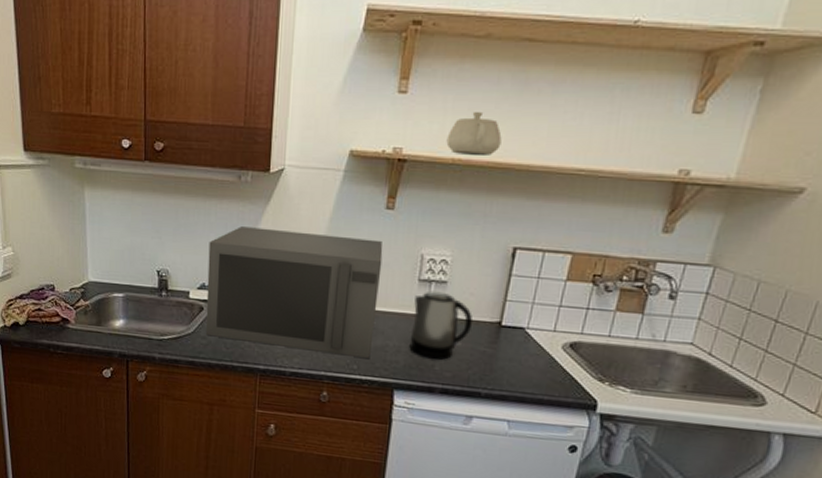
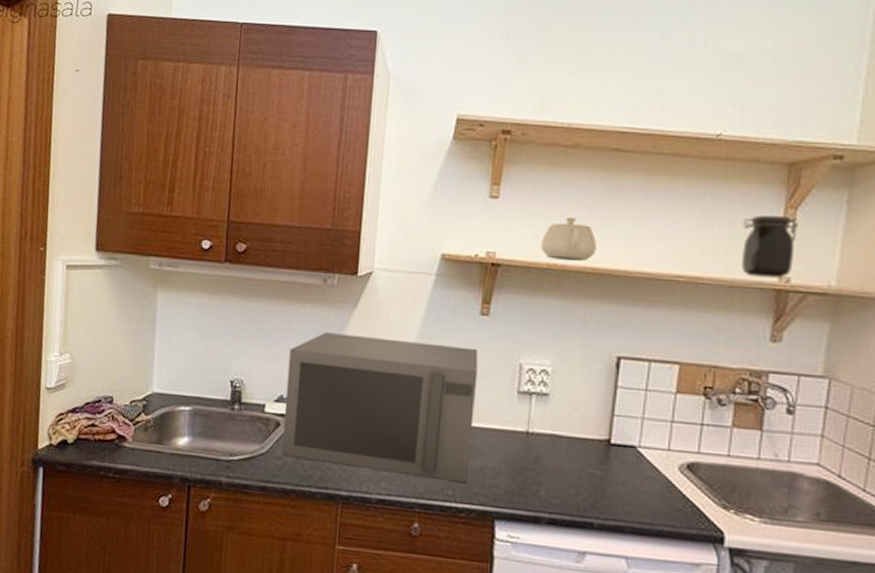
kettle: present [409,291,473,360] -> none [510,404,580,484]
jar: none [642,106,707,171] -> present [741,215,799,278]

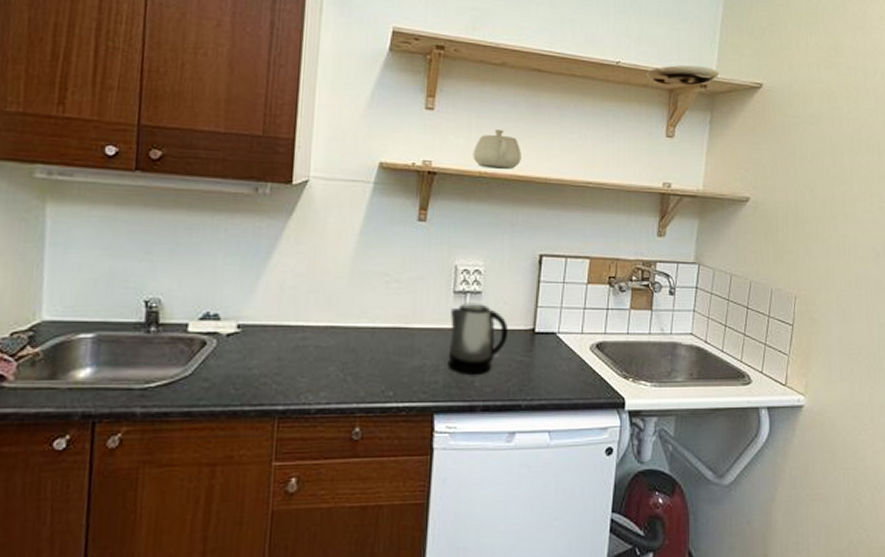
microwave: present [281,332,479,484] -> none [207,244,417,383]
kettle: none [510,404,580,484] -> present [448,302,509,376]
jar: present [741,215,799,278] -> none [635,131,677,184]
plate: none [758,132,863,159] -> present [647,65,720,86]

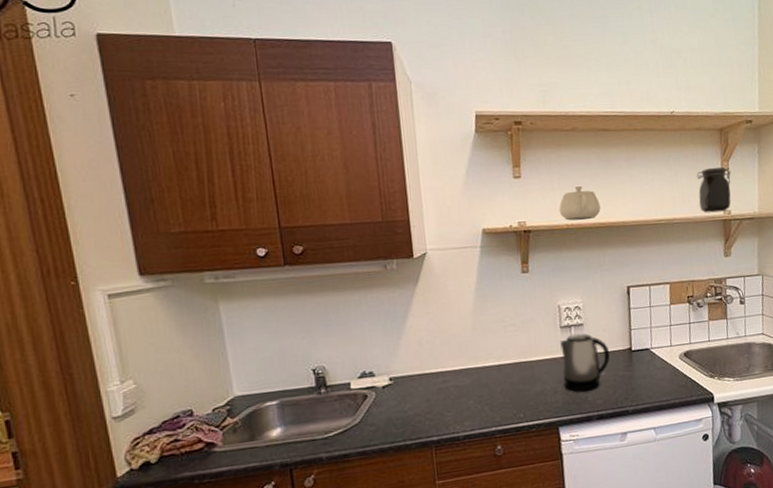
jar: none [635,131,677,184] -> present [696,167,731,213]
plate: present [647,65,720,86] -> none [698,104,762,126]

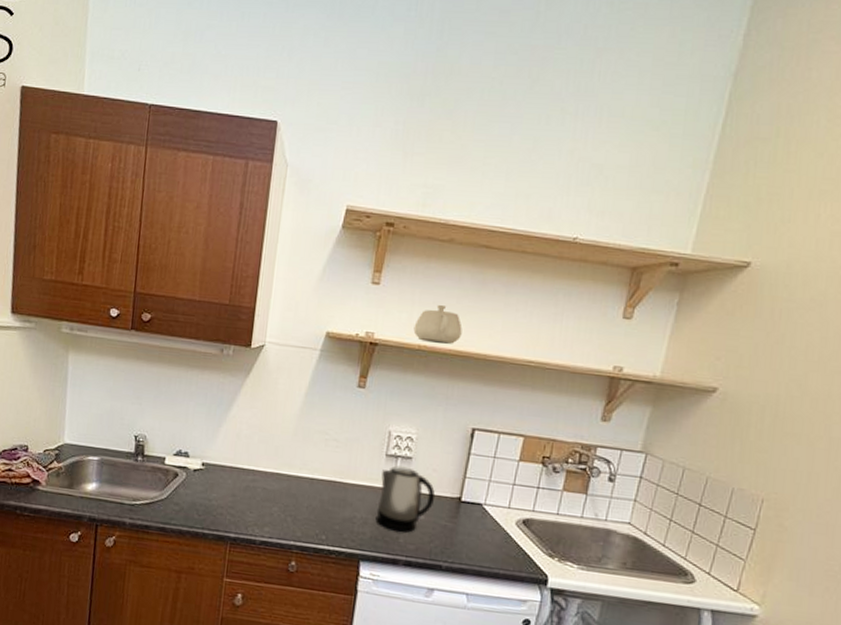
jar: present [696,167,731,213] -> none [583,311,635,367]

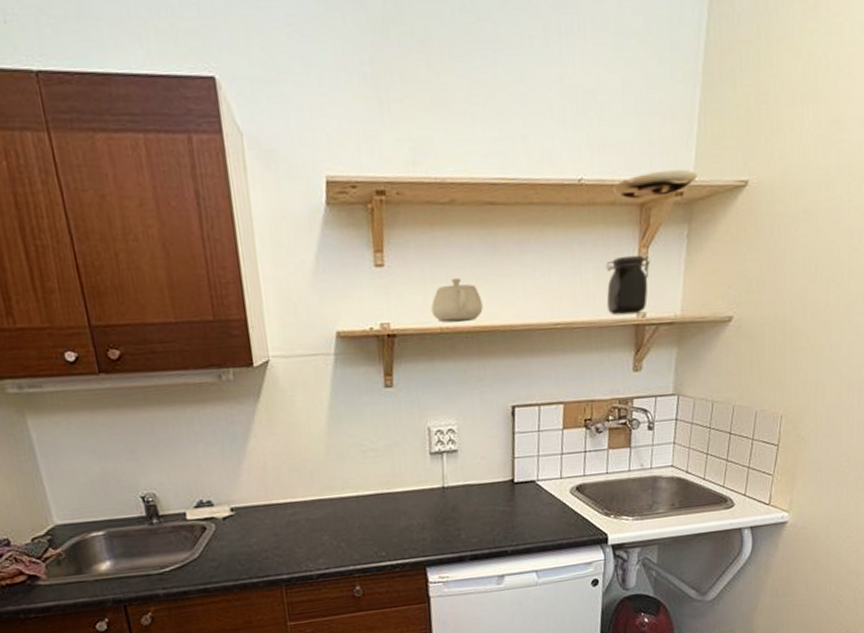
kettle: present [375,465,436,533] -> none [429,461,489,530]
jar: none [583,311,635,367] -> present [606,255,650,316]
plate: none [607,241,697,265] -> present [614,169,698,199]

